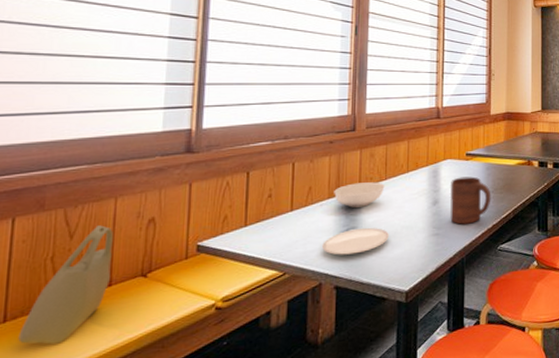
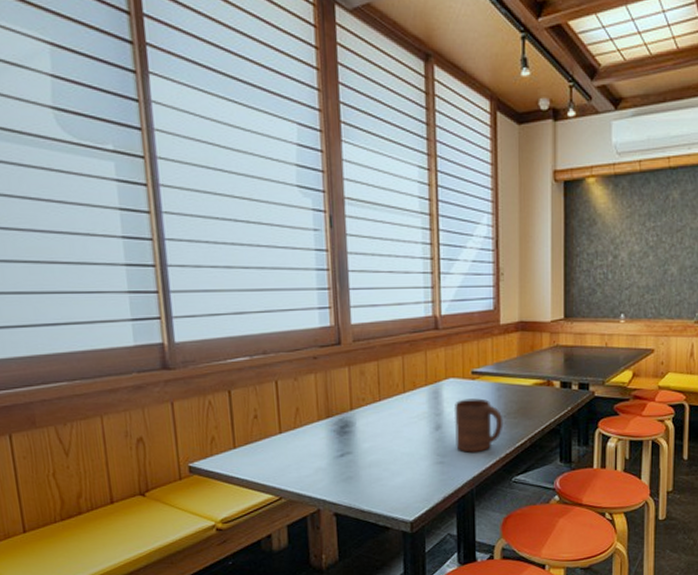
handbag: present [18,225,113,345] -> none [39,444,111,555]
plate: present [322,227,389,255] -> none [317,453,388,481]
bowl: present [334,182,385,208] -> none [323,403,379,431]

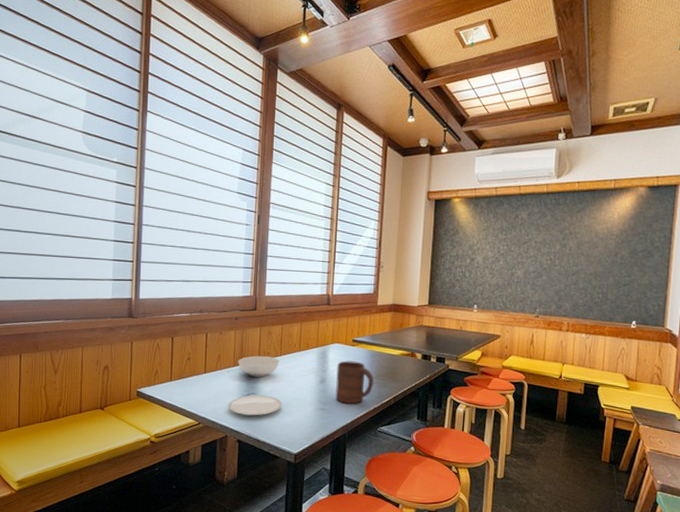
plate: none [317,453,388,481] -> present [228,394,282,416]
bowl: none [323,403,379,431] -> present [238,356,280,377]

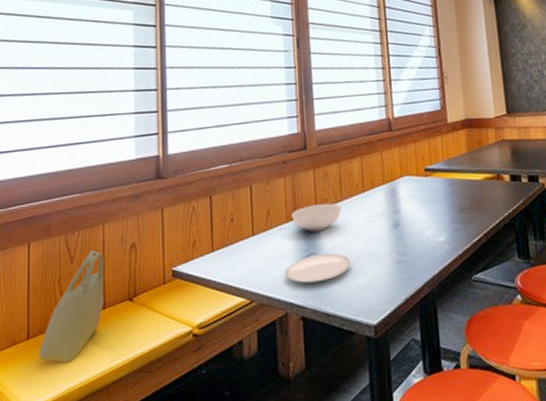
handbag: none [27,367,81,448] -> present [39,250,104,363]
cup: present [335,360,374,405] -> none [410,194,459,251]

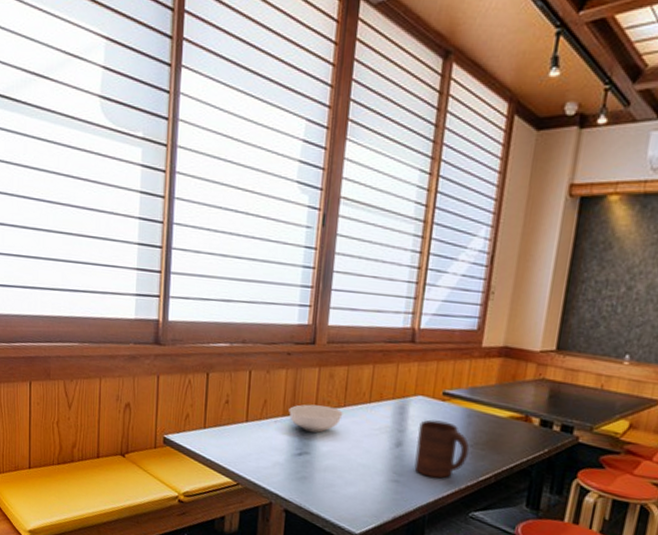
handbag: present [39,250,104,363] -> none [39,401,99,497]
plate: present [285,253,351,283] -> none [274,454,343,482]
cup: none [410,194,459,251] -> present [414,419,470,479]

